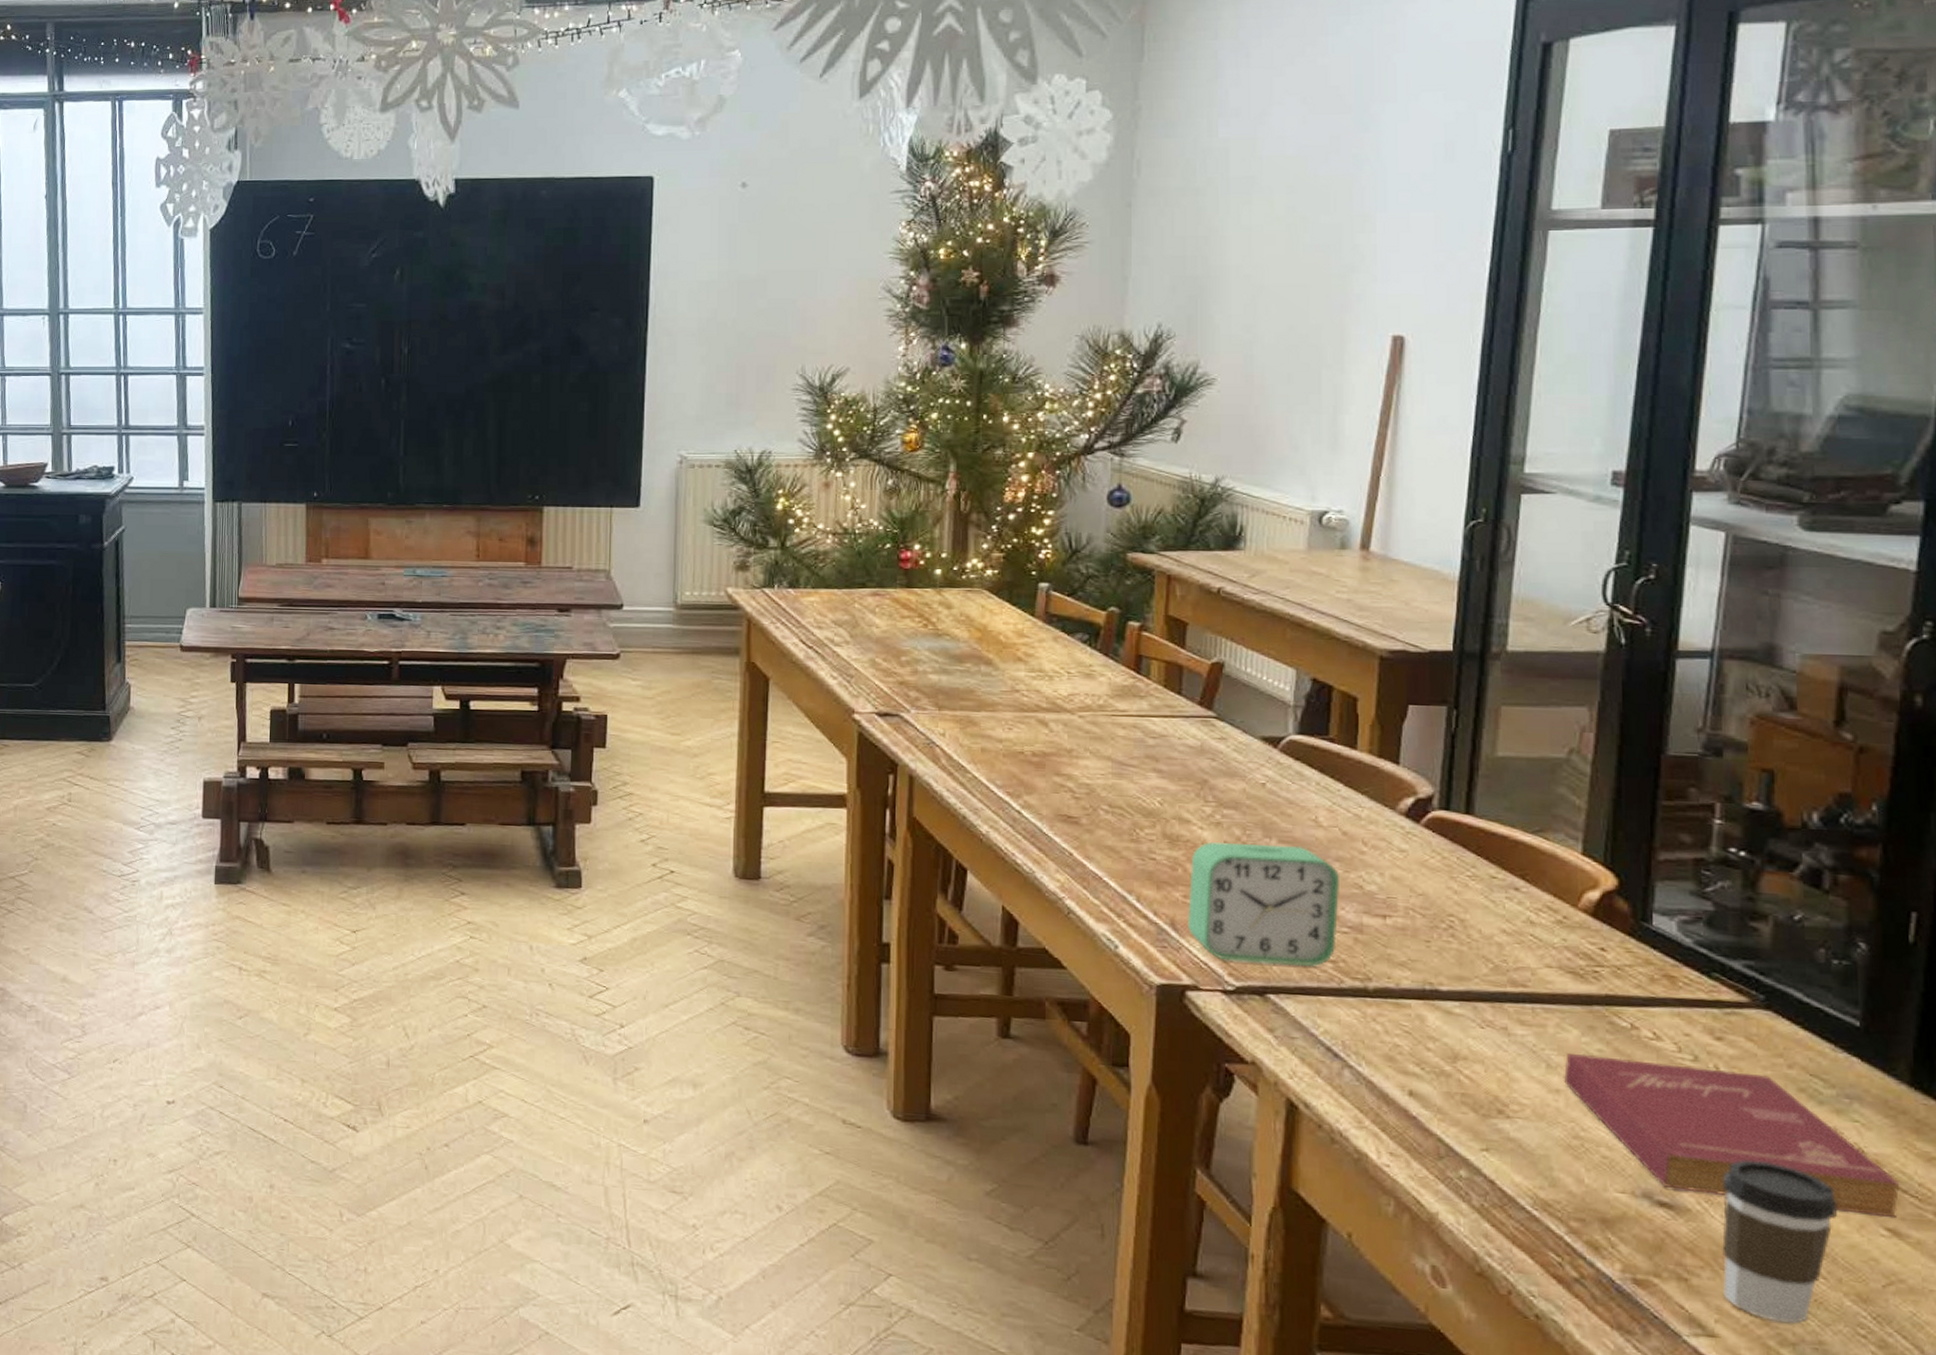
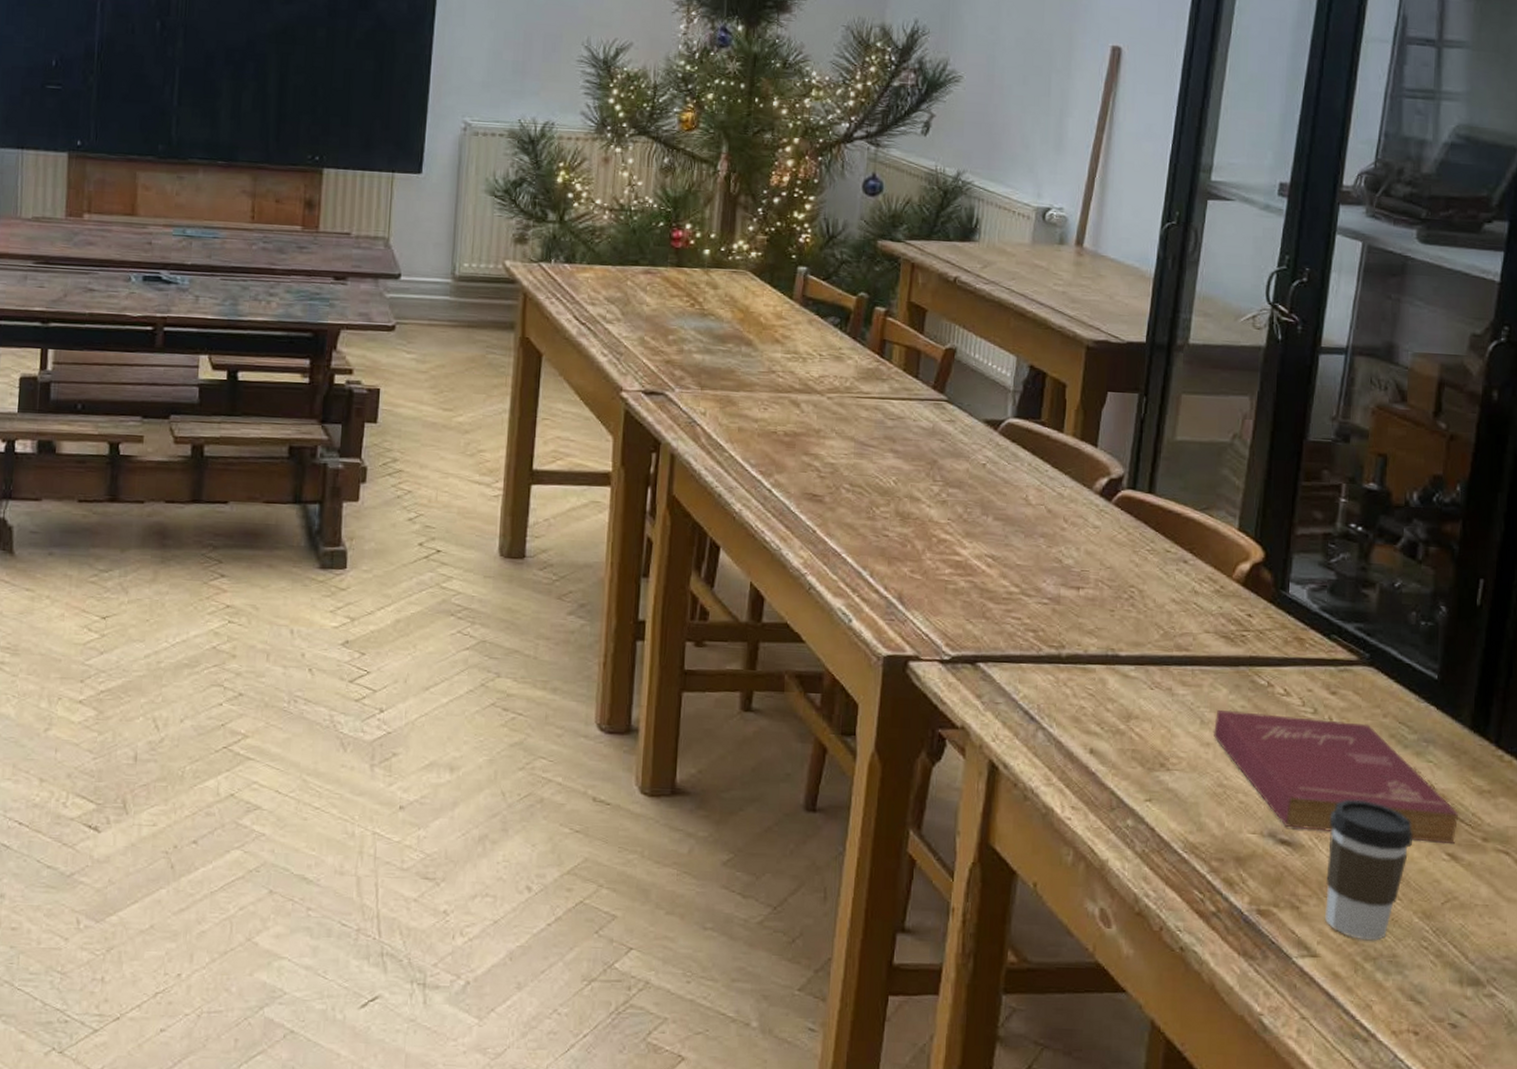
alarm clock: present [1186,841,1341,966] -> none [912,519,1044,636]

